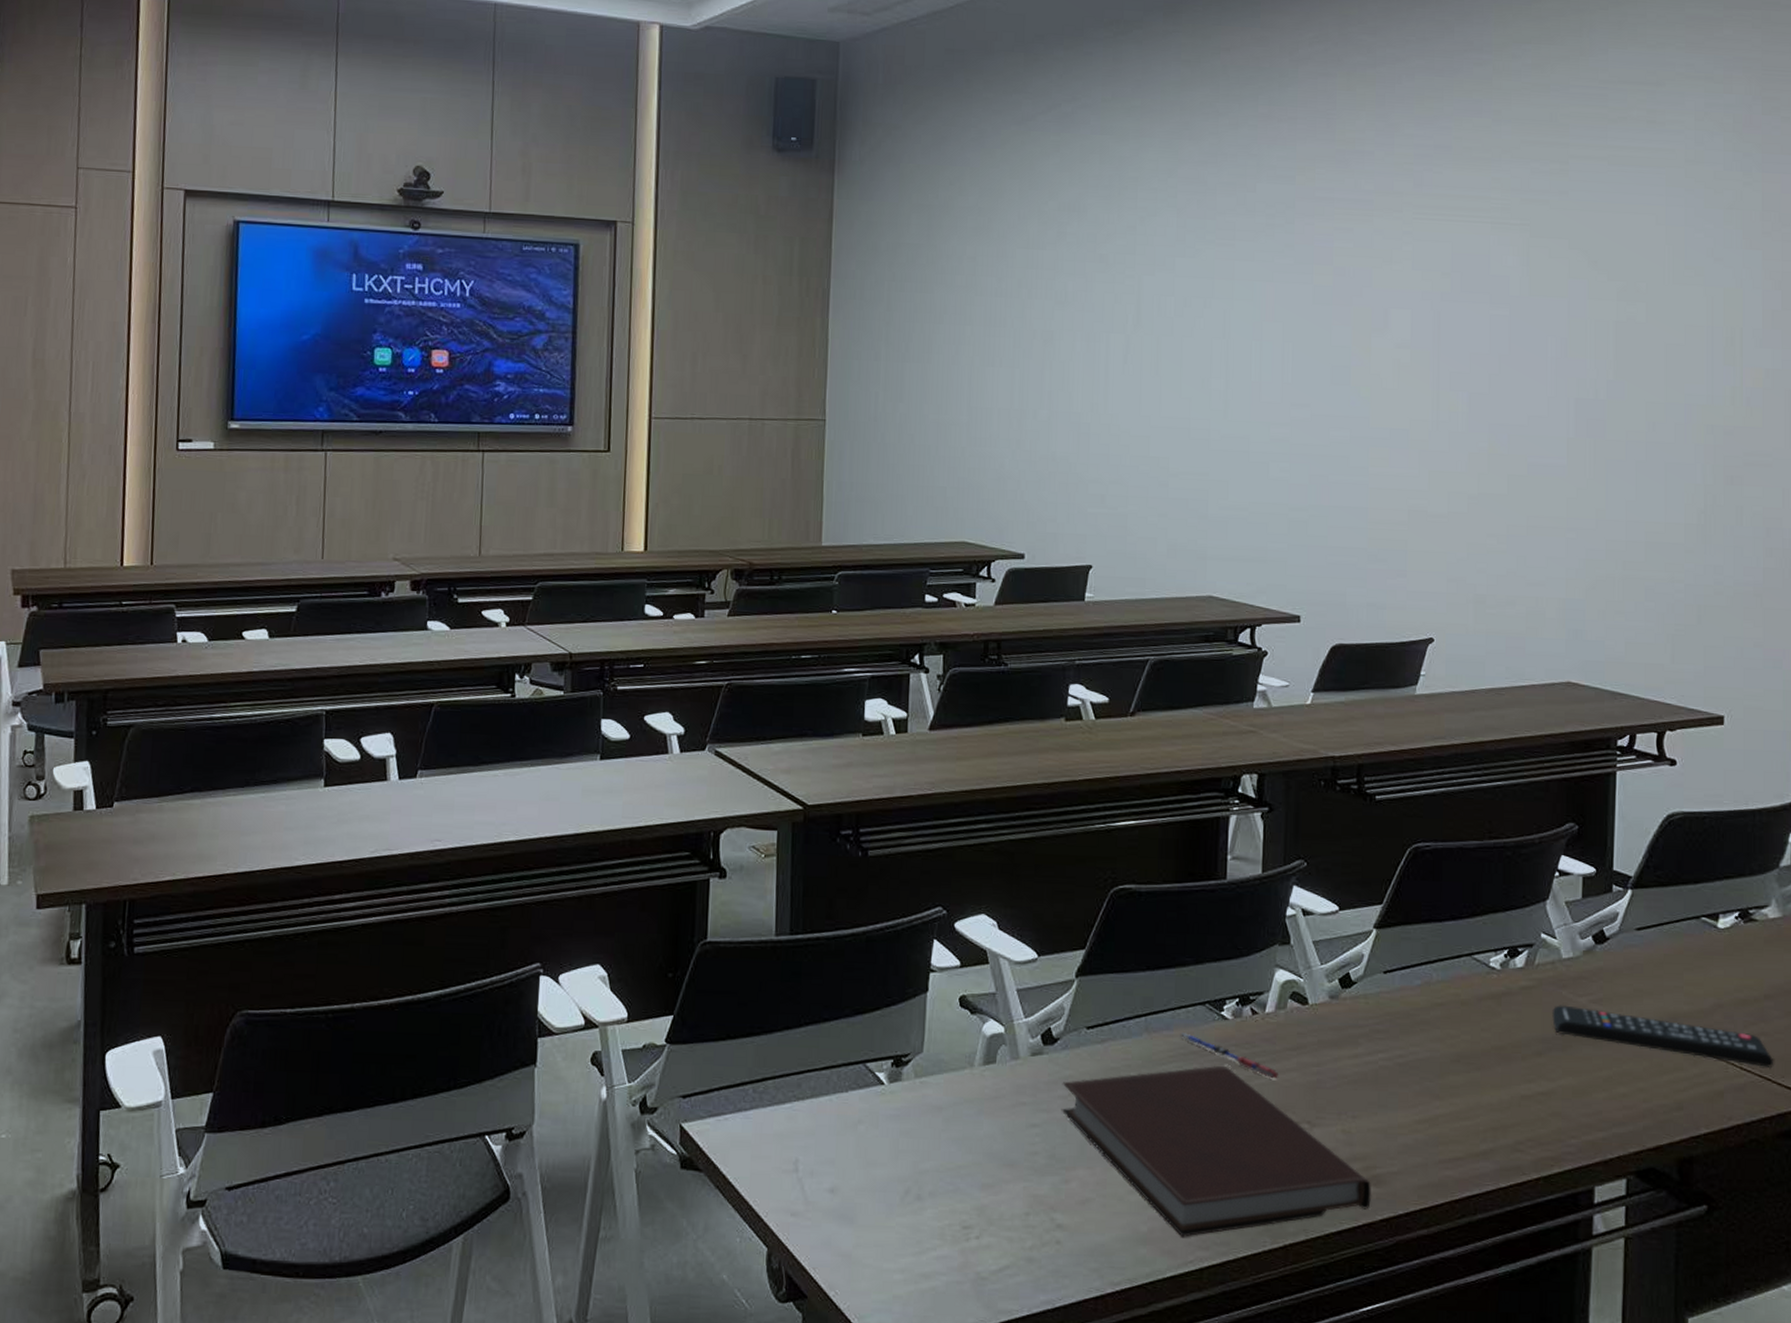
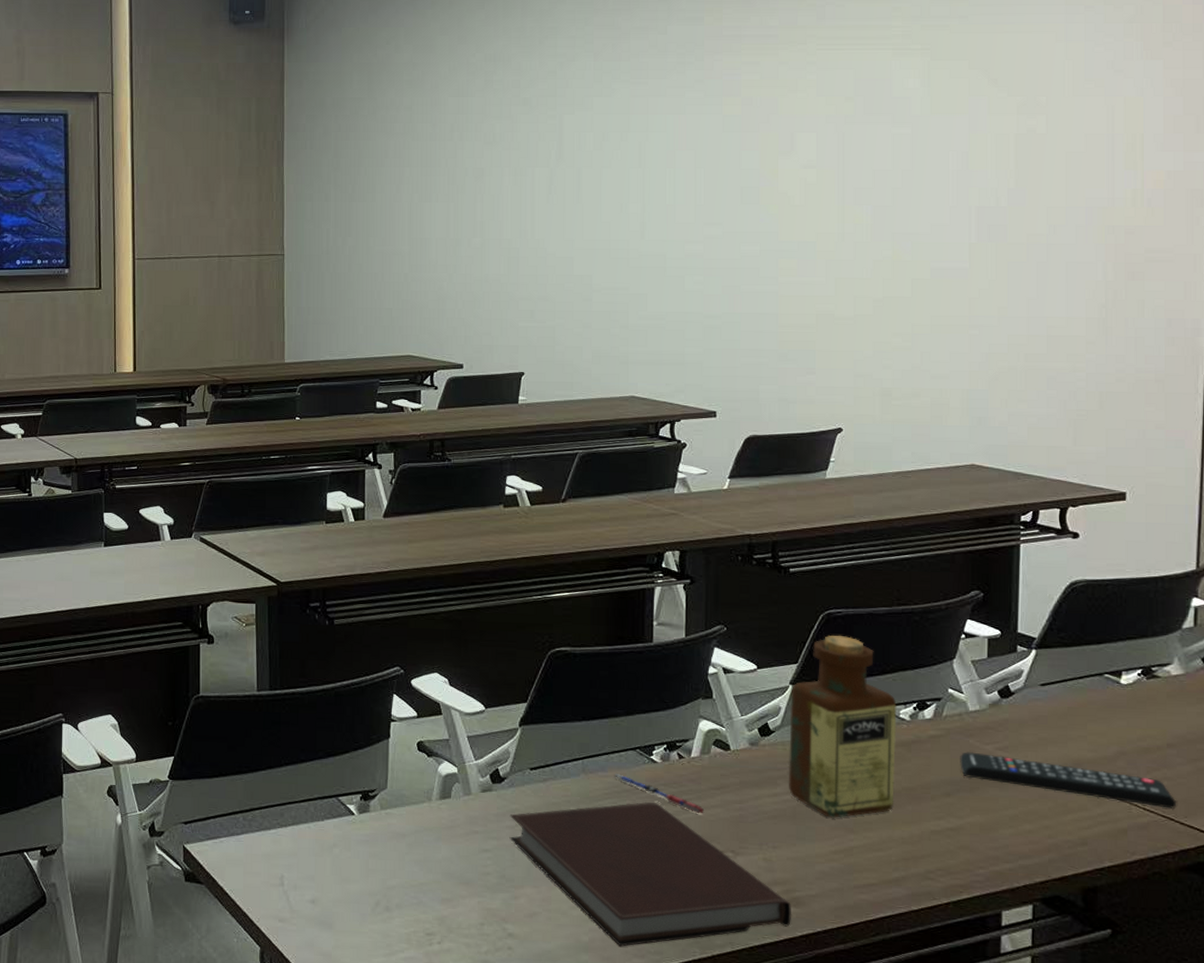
bottle: none [1370,872,1487,1082] -> present [788,635,897,818]

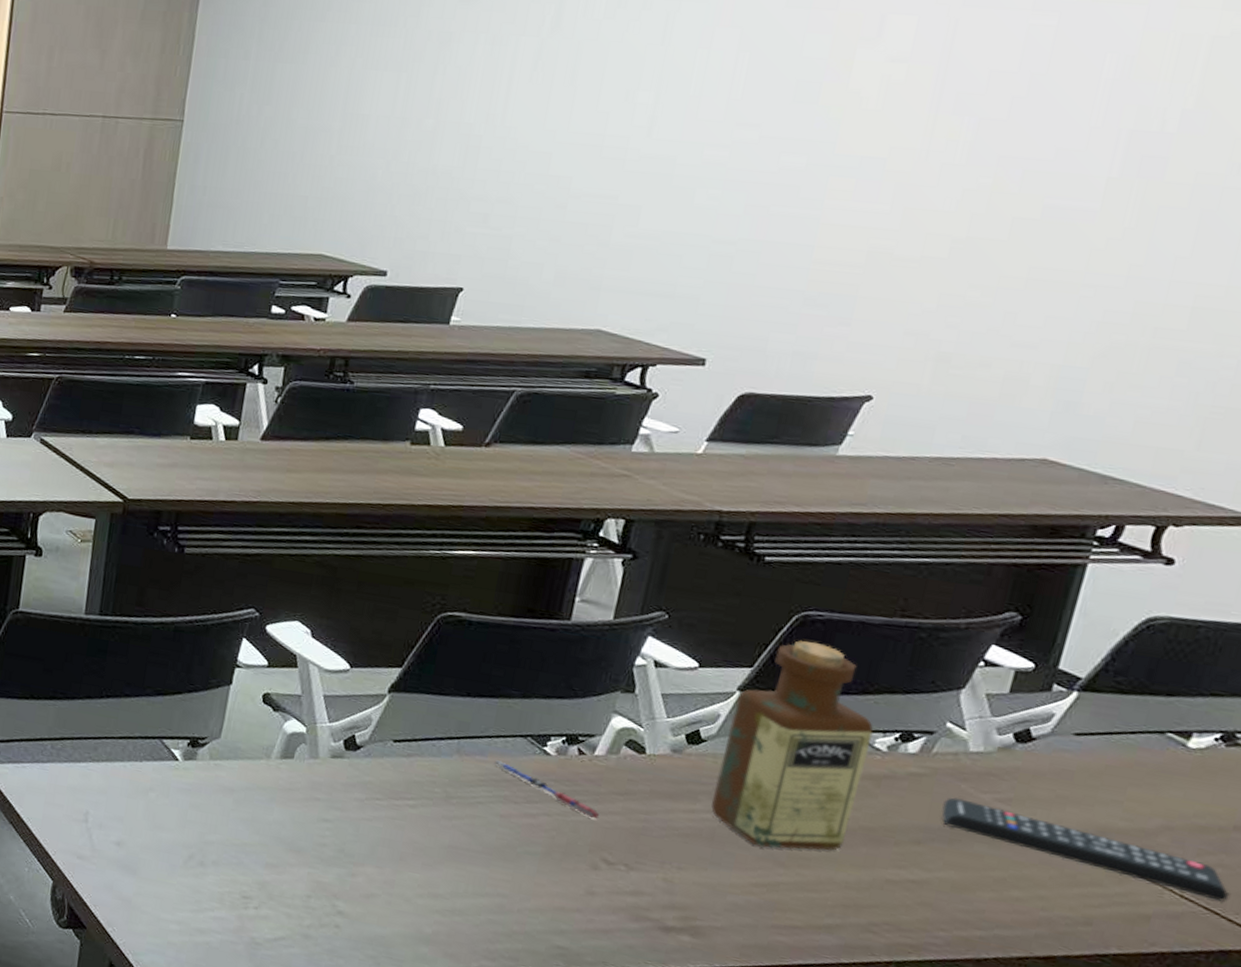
notebook: present [509,802,792,947] -> none [356,786,688,956]

